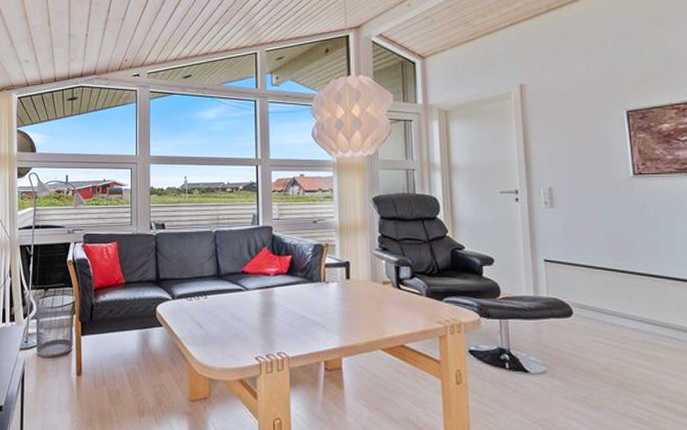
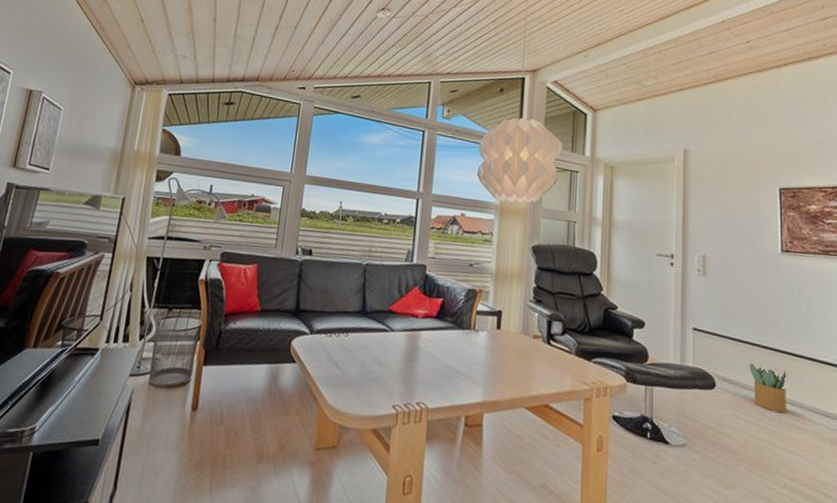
potted plant: none [606,287,650,335] -> present [749,362,789,414]

